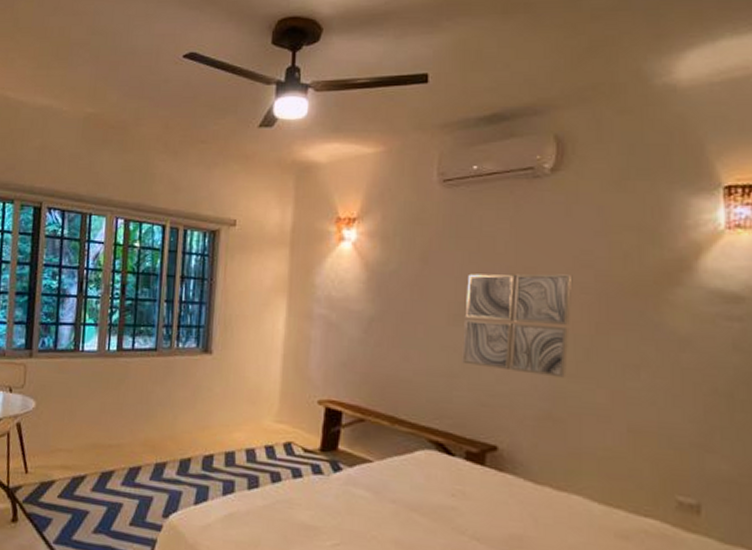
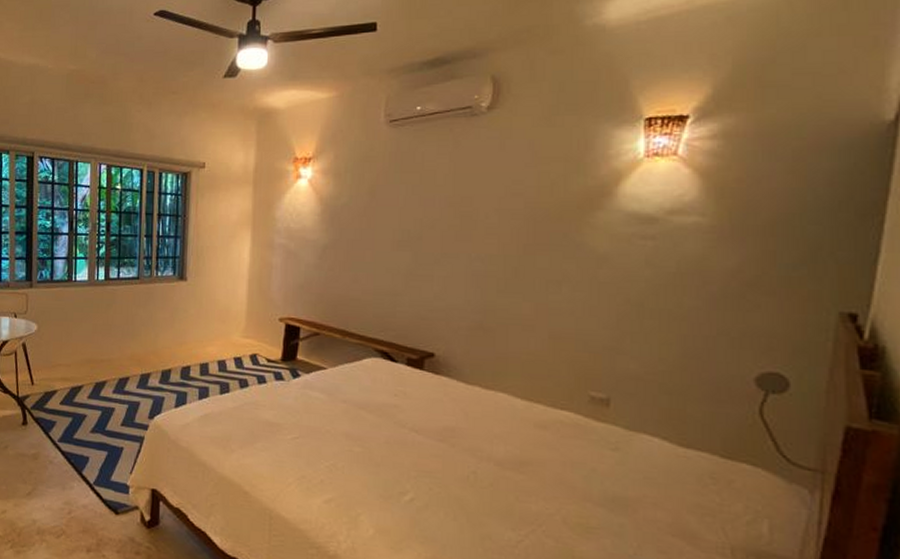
wall art: present [462,273,573,378] -> none [405,202,505,294]

